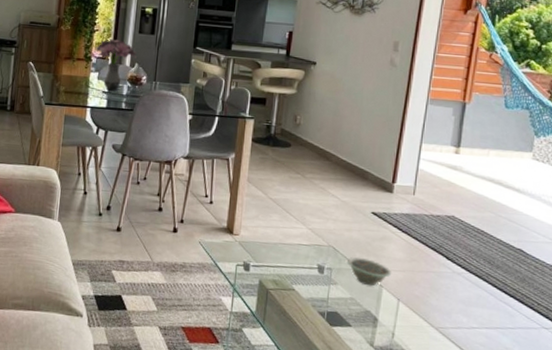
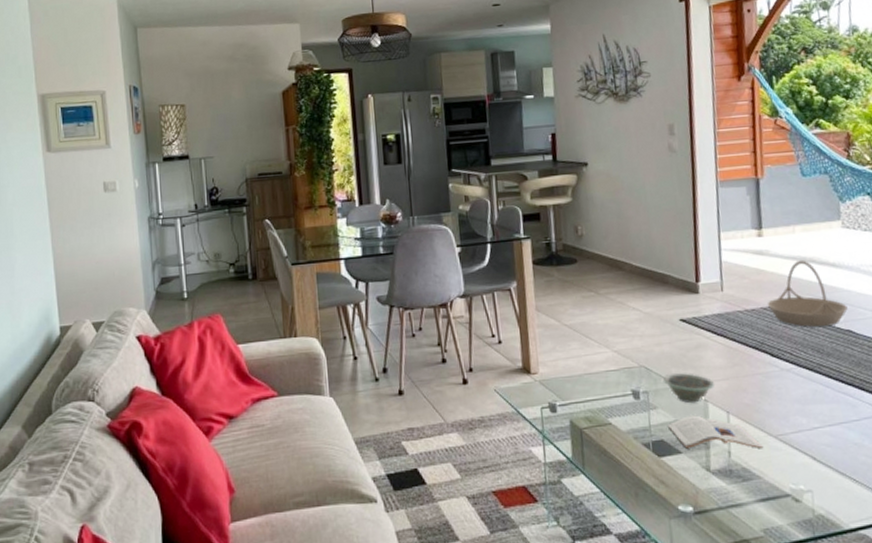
flower arrangement: present [93,39,137,91] -> none [336,176,386,236]
magazine: none [344,296,424,337] -> present [668,415,764,449]
basket: none [451,180,523,243] -> present [767,260,848,328]

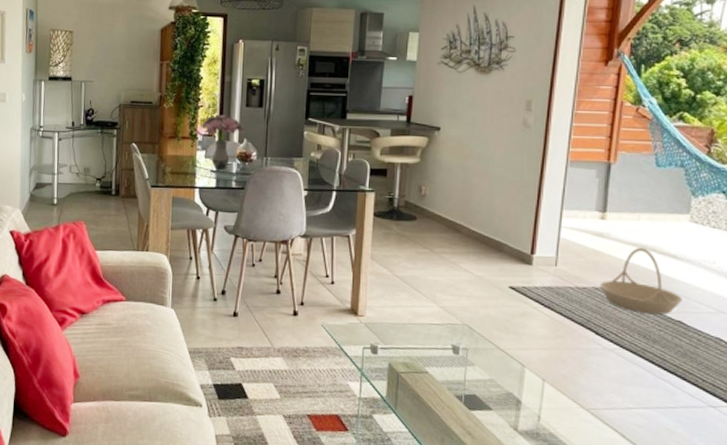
flower arrangement: none [336,176,386,236] -> present [199,114,245,169]
decorative bowl: present [663,372,715,403] -> none [485,335,535,366]
magazine: present [668,415,764,449] -> none [483,377,574,419]

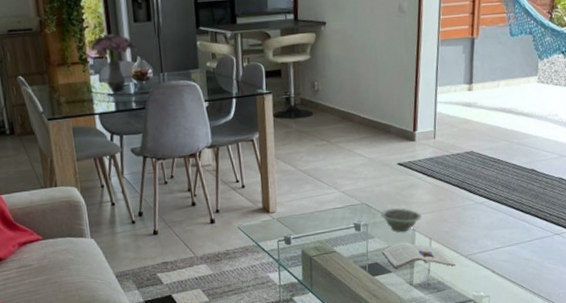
magazine: none [483,377,574,419] -> present [382,242,456,269]
decorative bowl: none [485,335,535,366] -> present [381,207,422,232]
basket: present [599,247,682,315] -> none [470,110,534,168]

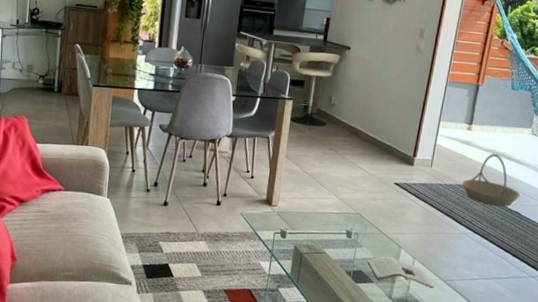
flower arrangement: present [88,33,137,92] -> none [140,22,183,73]
decorative bowl: present [381,207,422,232] -> none [372,222,410,247]
basket: none [470,110,534,168] -> present [462,153,520,207]

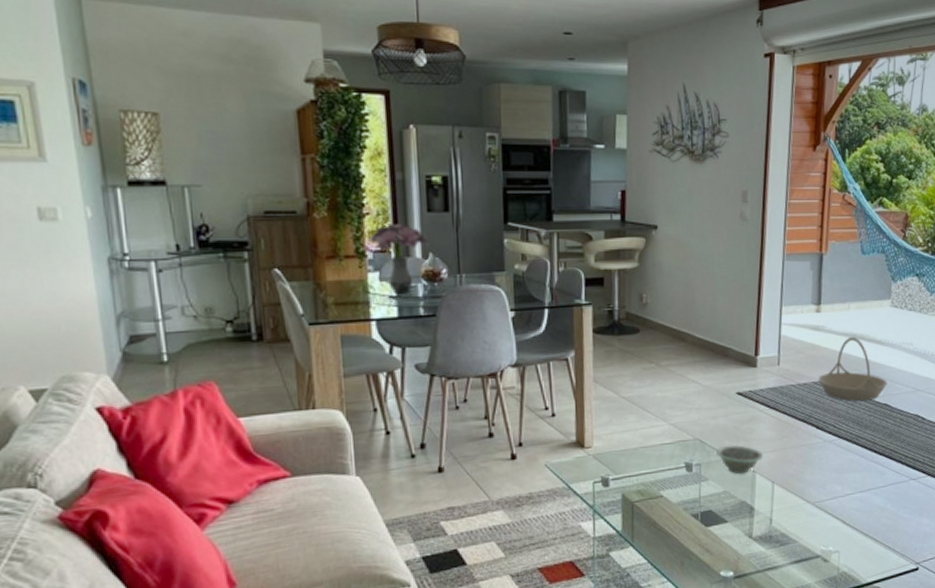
flower arrangement: none [140,22,183,73] -> present [367,223,429,294]
magazine: present [368,256,434,289] -> none [717,486,802,518]
decorative bowl: none [372,222,410,247] -> present [717,444,764,474]

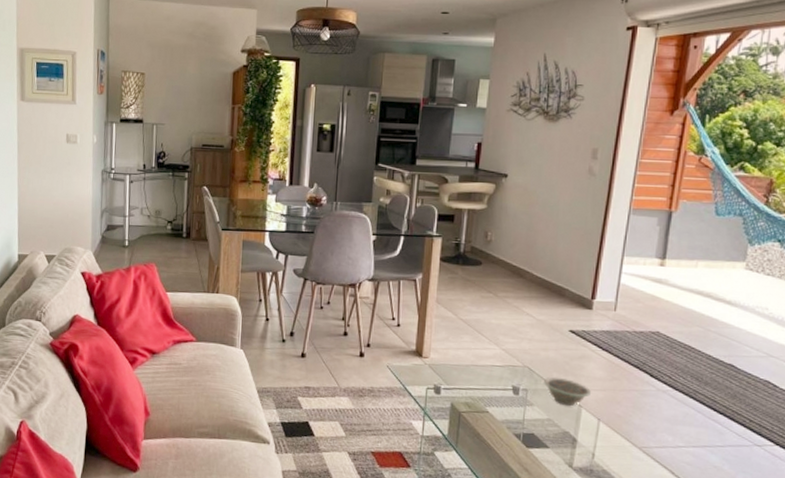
flower arrangement: present [367,223,429,294] -> none [270,159,316,213]
basket: present [818,336,887,402] -> none [656,293,734,358]

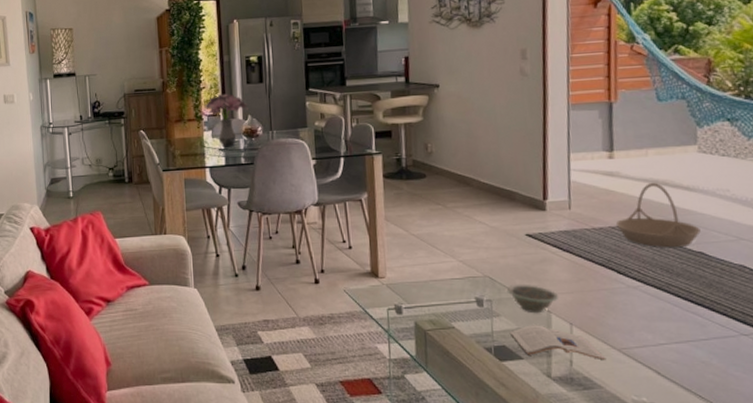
flower arrangement: none [270,159,316,213] -> present [203,93,248,147]
magazine: none [541,416,627,457] -> present [510,325,606,361]
basket: none [656,293,734,358] -> present [615,182,701,248]

